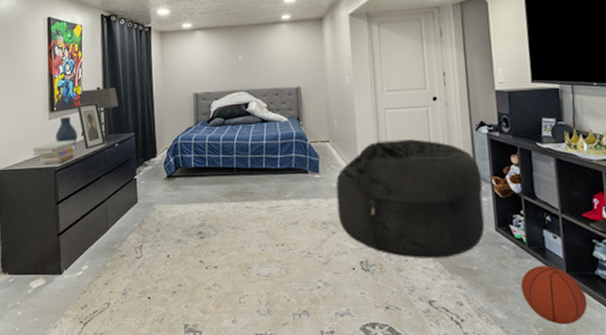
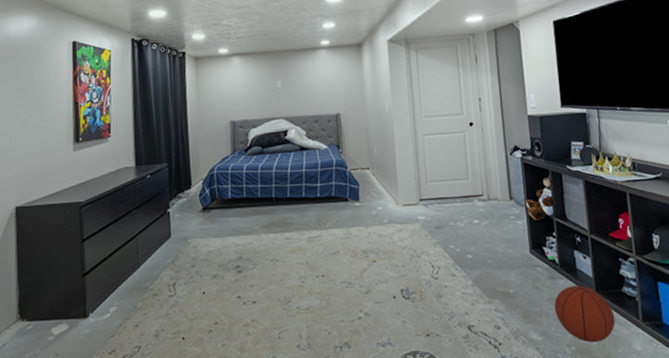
books: present [32,140,75,165] -> none [54,172,103,200]
vase: present [55,116,78,153] -> none [80,147,106,186]
picture frame: present [77,103,106,150] -> none [104,132,136,183]
table lamp: present [80,86,119,141] -> none [109,115,150,172]
bean bag chair: present [335,139,485,258] -> none [376,164,520,284]

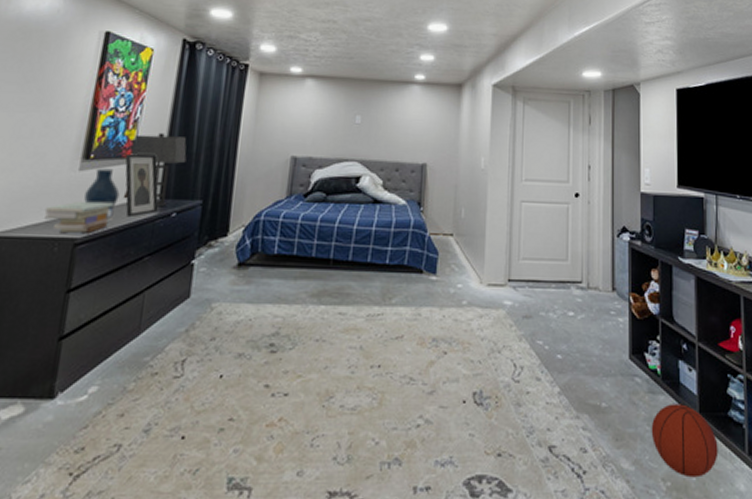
books: none [54,172,103,200] -> present [44,201,113,234]
vase: none [80,147,106,186] -> present [83,168,120,220]
picture frame: none [104,132,136,183] -> present [123,153,159,218]
table lamp: none [109,115,150,172] -> present [132,132,187,207]

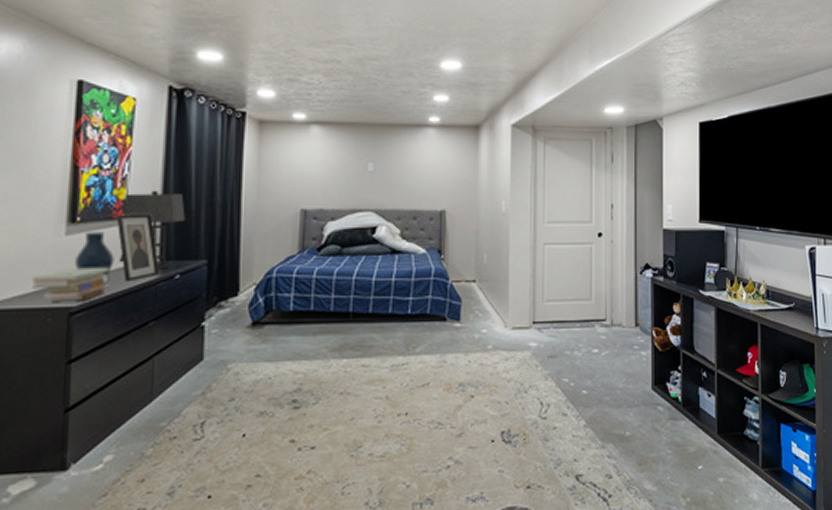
basketball: present [651,404,718,478] -> none [672,427,734,493]

